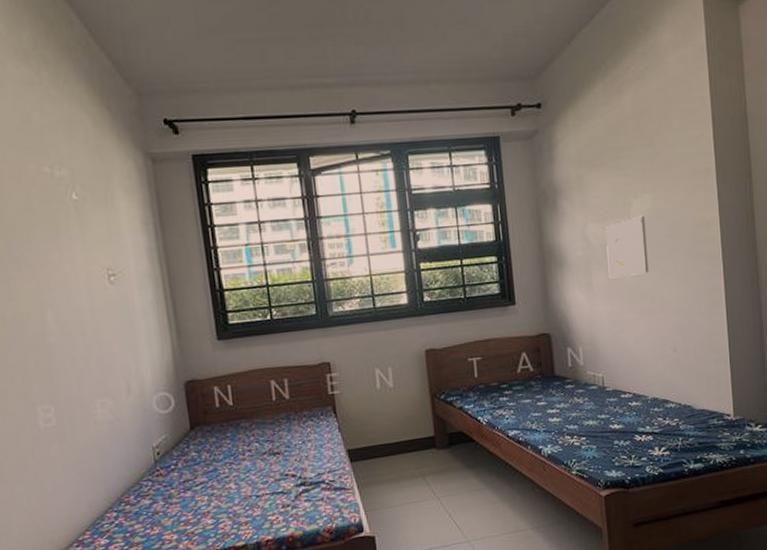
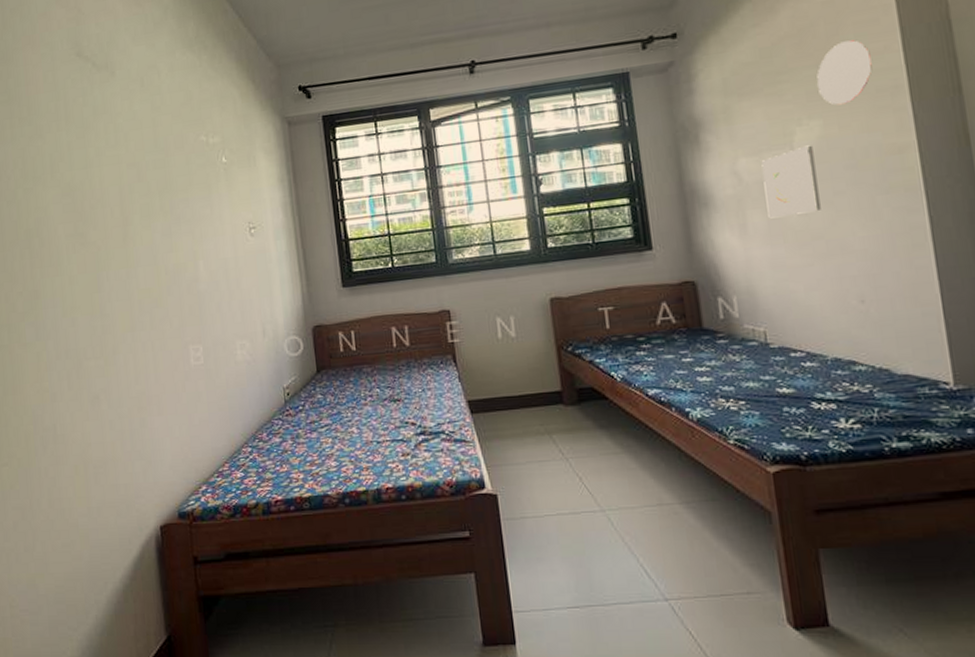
decorative plate: none [650,125,691,182] -> present [816,40,872,105]

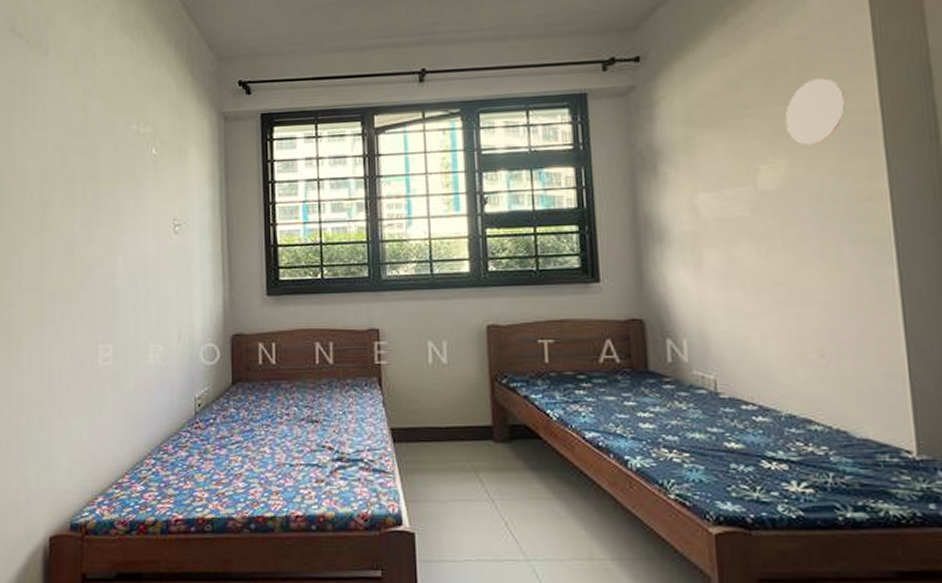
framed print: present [761,145,821,219] -> none [721,185,783,259]

